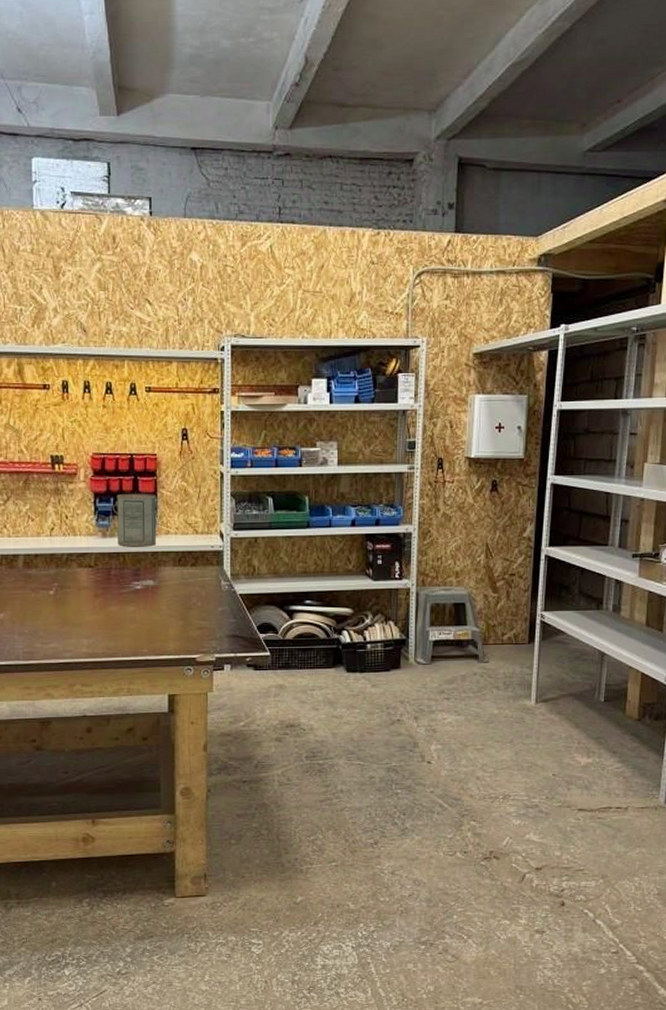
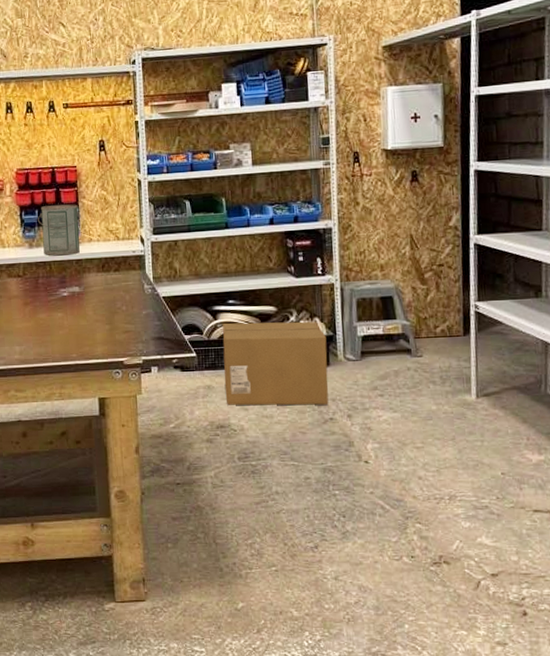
box: none [296,623,399,707] -> present [222,321,329,406]

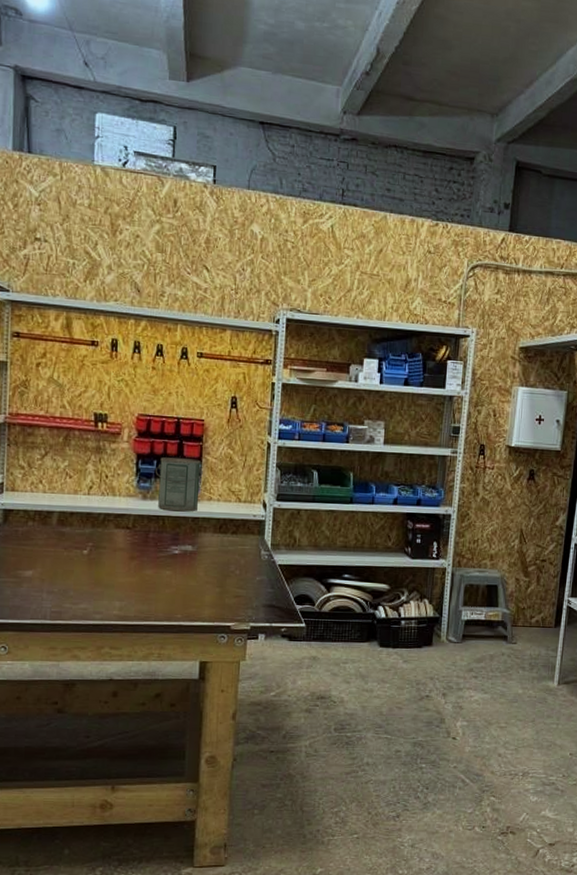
box: present [222,321,329,406] -> none [330,597,433,682]

